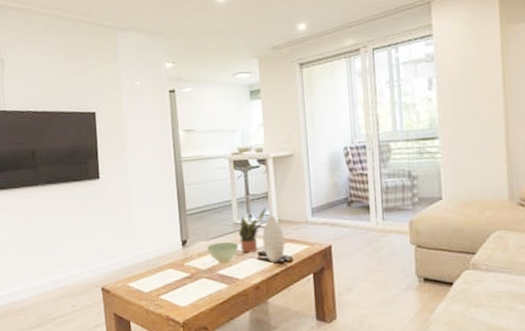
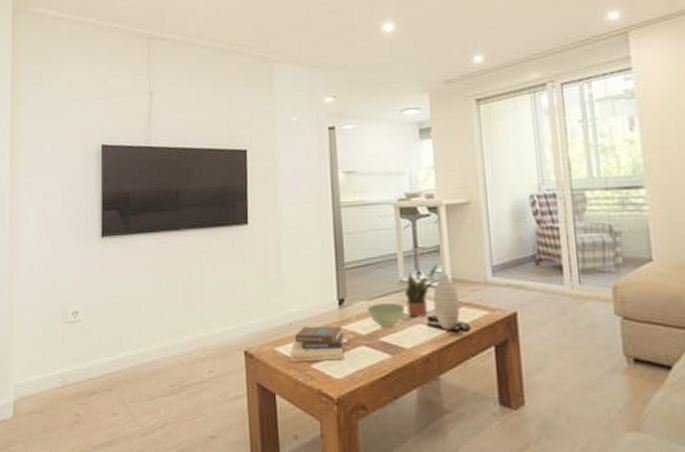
books: none [141,264,188,295] -> present [289,326,345,362]

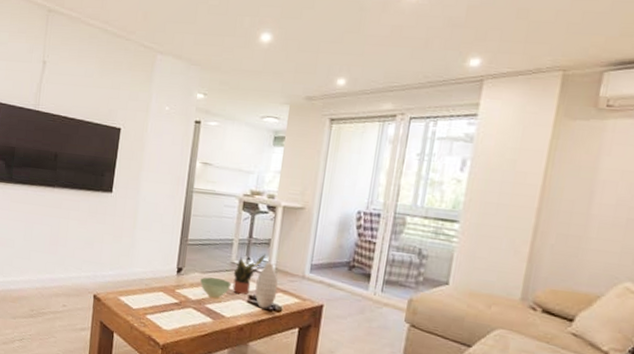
books: present [289,326,345,362] -> none [129,284,178,316]

